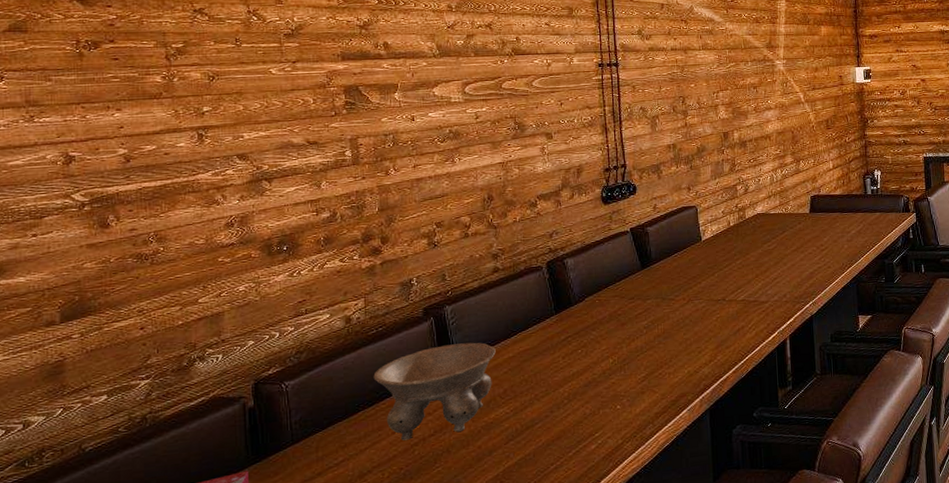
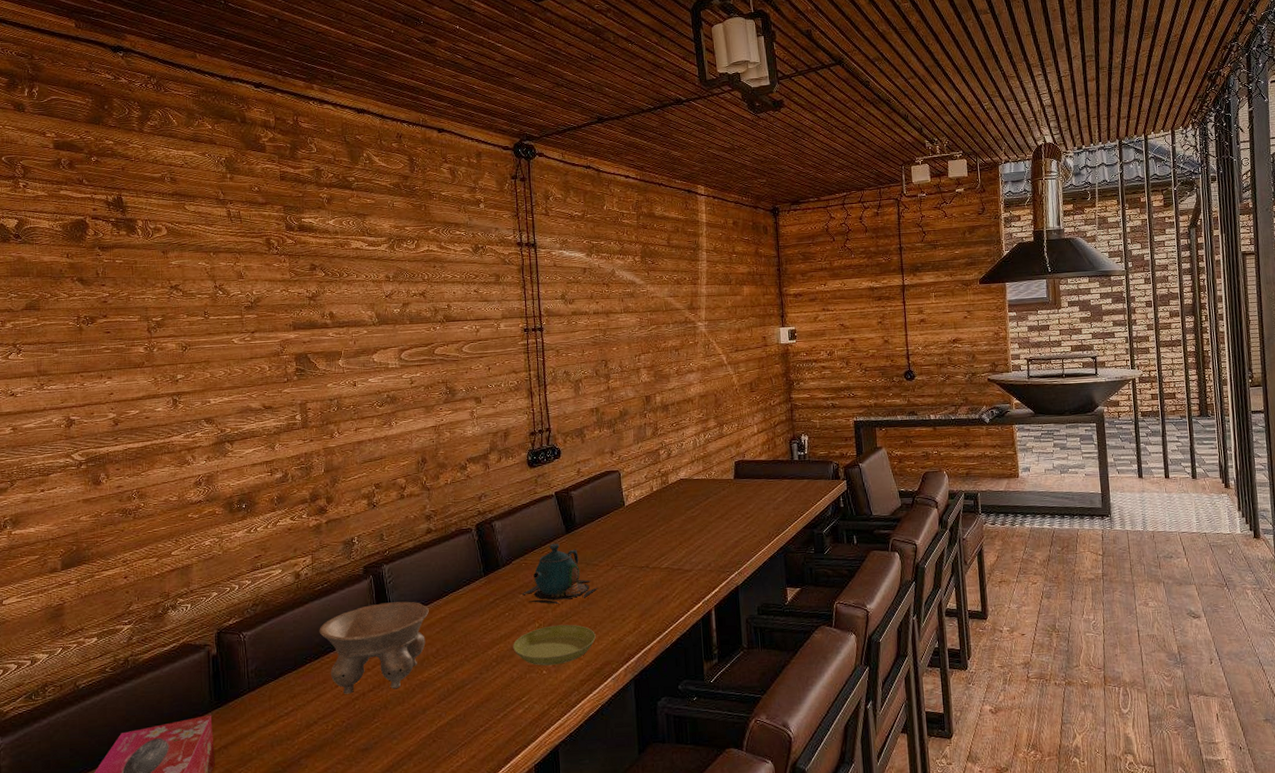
saucer: none [586,359,671,401] -> present [513,624,596,666]
teapot: none [594,279,675,340] -> present [521,543,599,604]

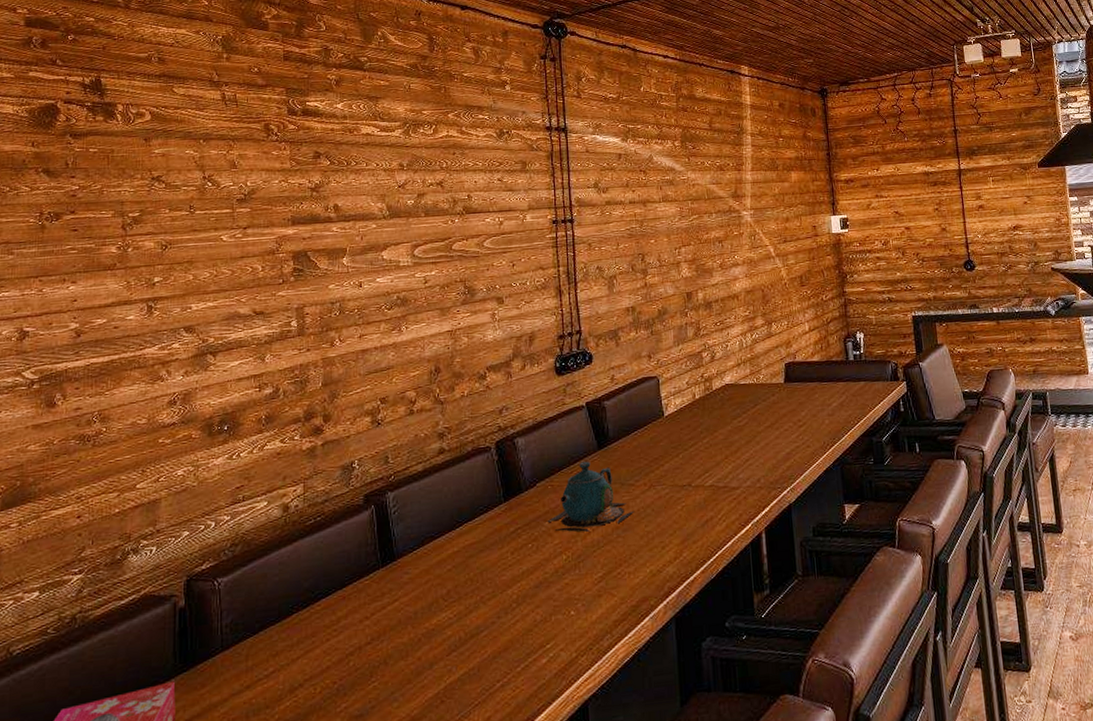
bowl: present [319,601,429,694] -> none [309,534,439,649]
saucer: present [513,624,596,666] -> none [536,555,631,606]

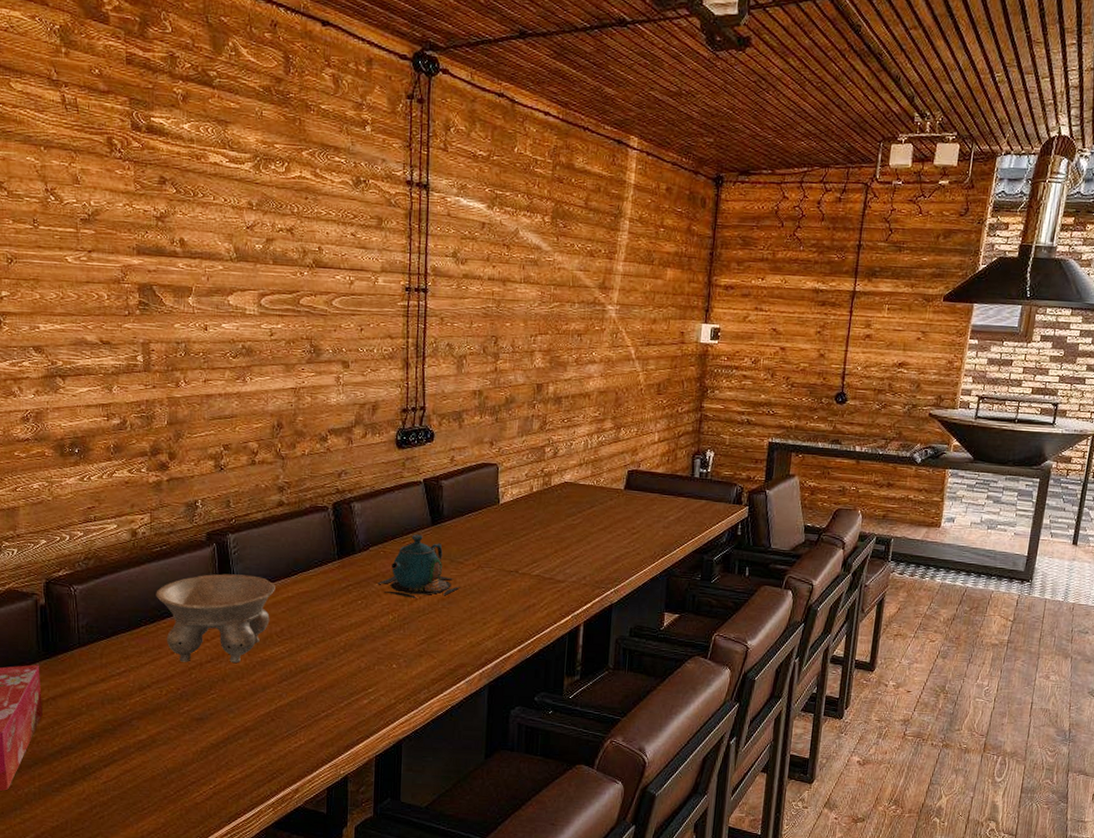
bowl: none [309,534,439,649] -> present [156,574,275,663]

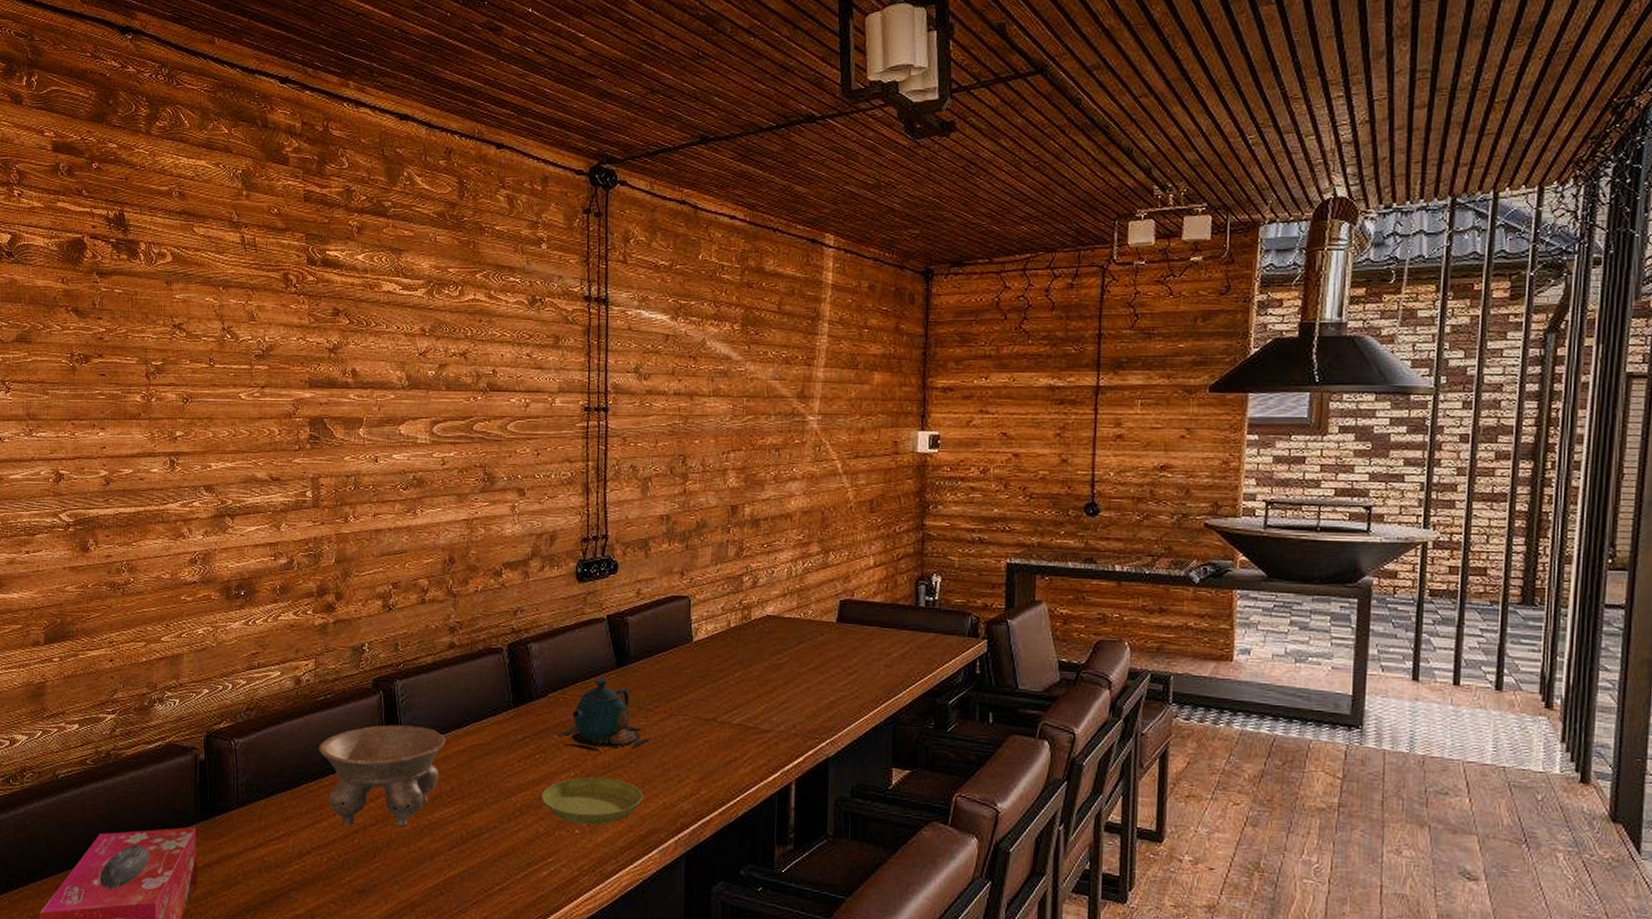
saucer: none [363,620,453,661] -> present [541,777,643,825]

